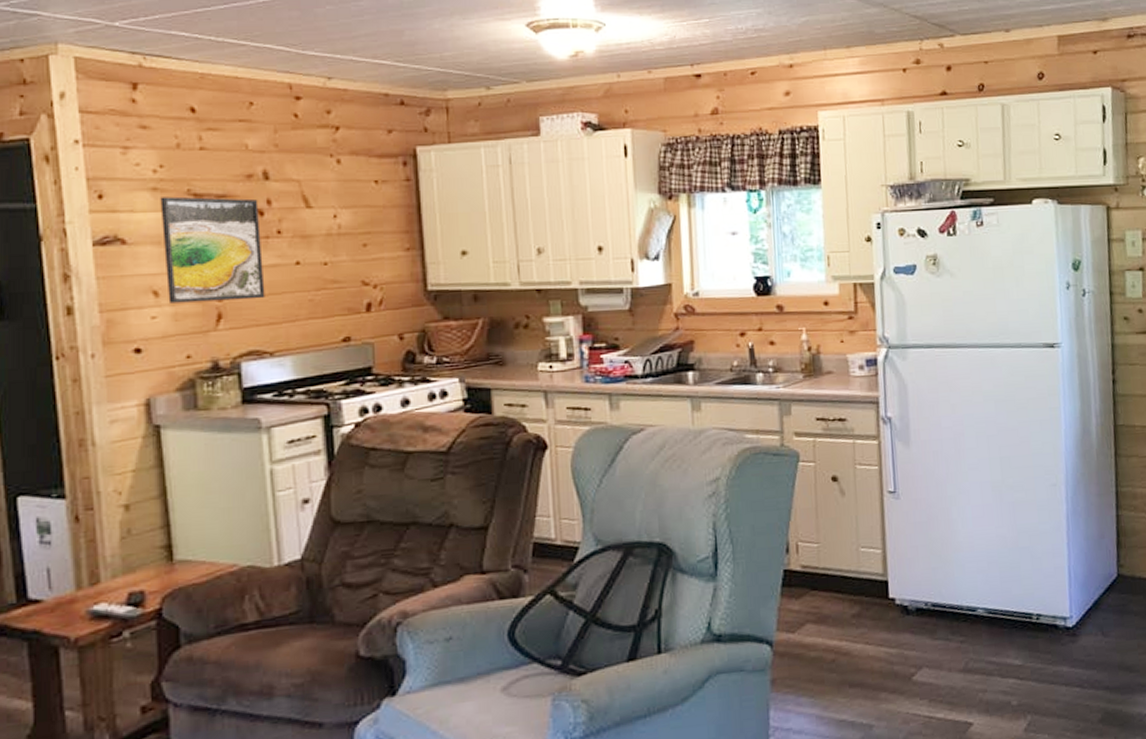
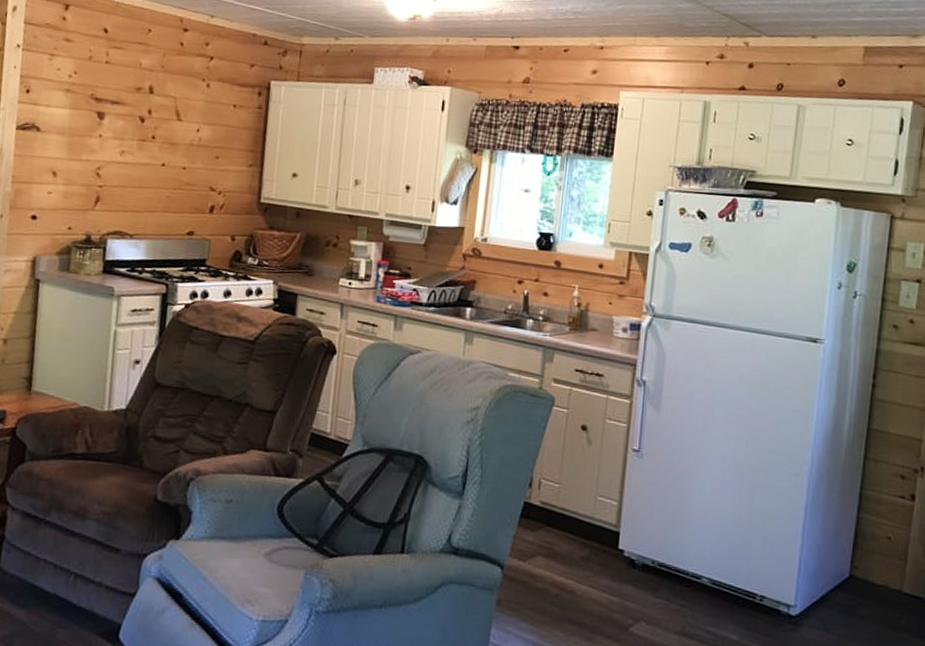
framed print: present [160,196,265,303] -> none [62,97,142,190]

